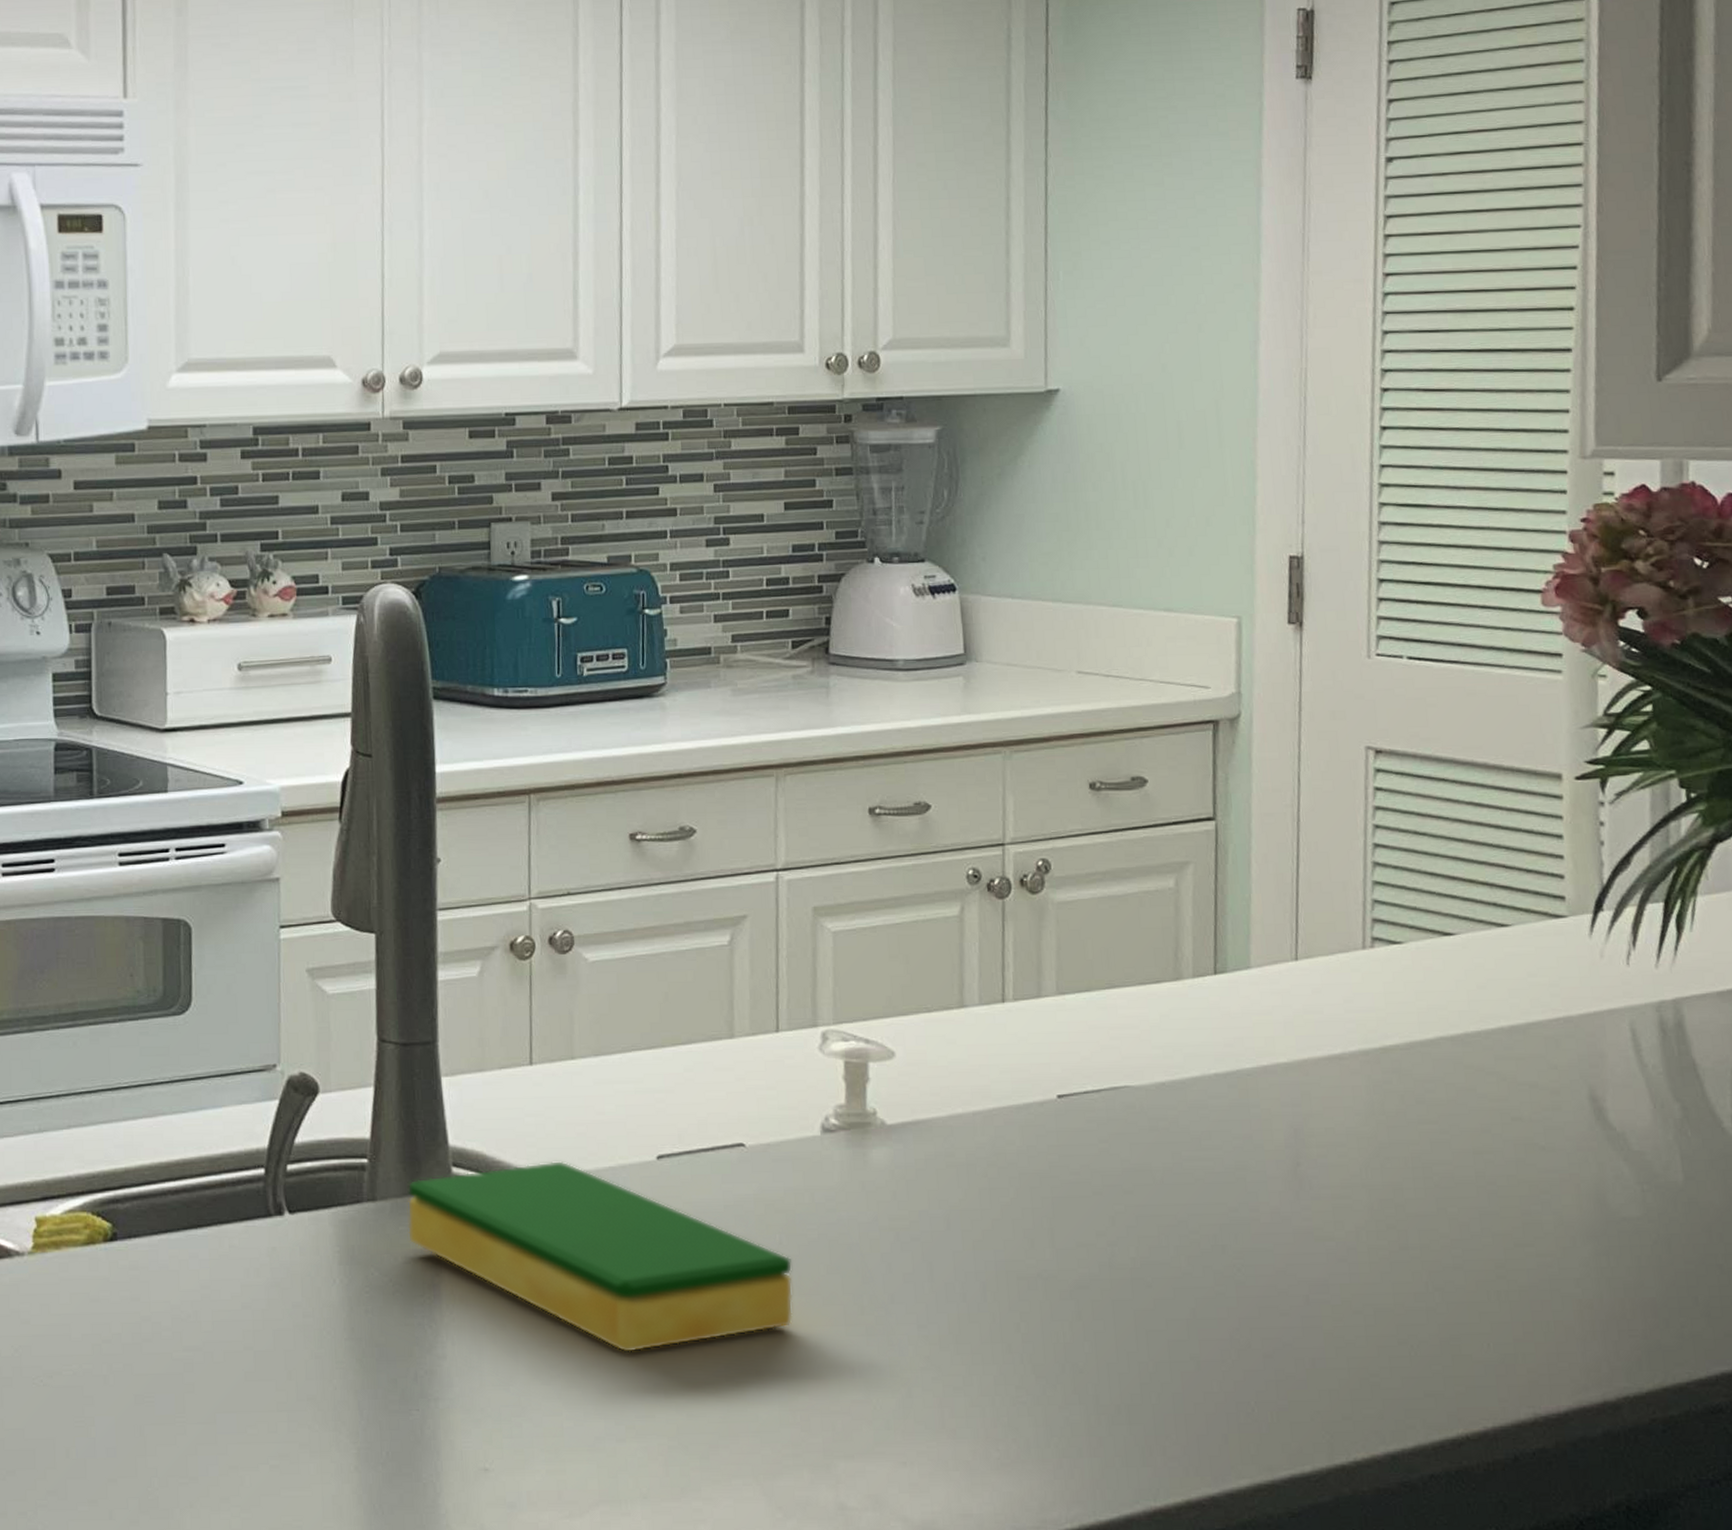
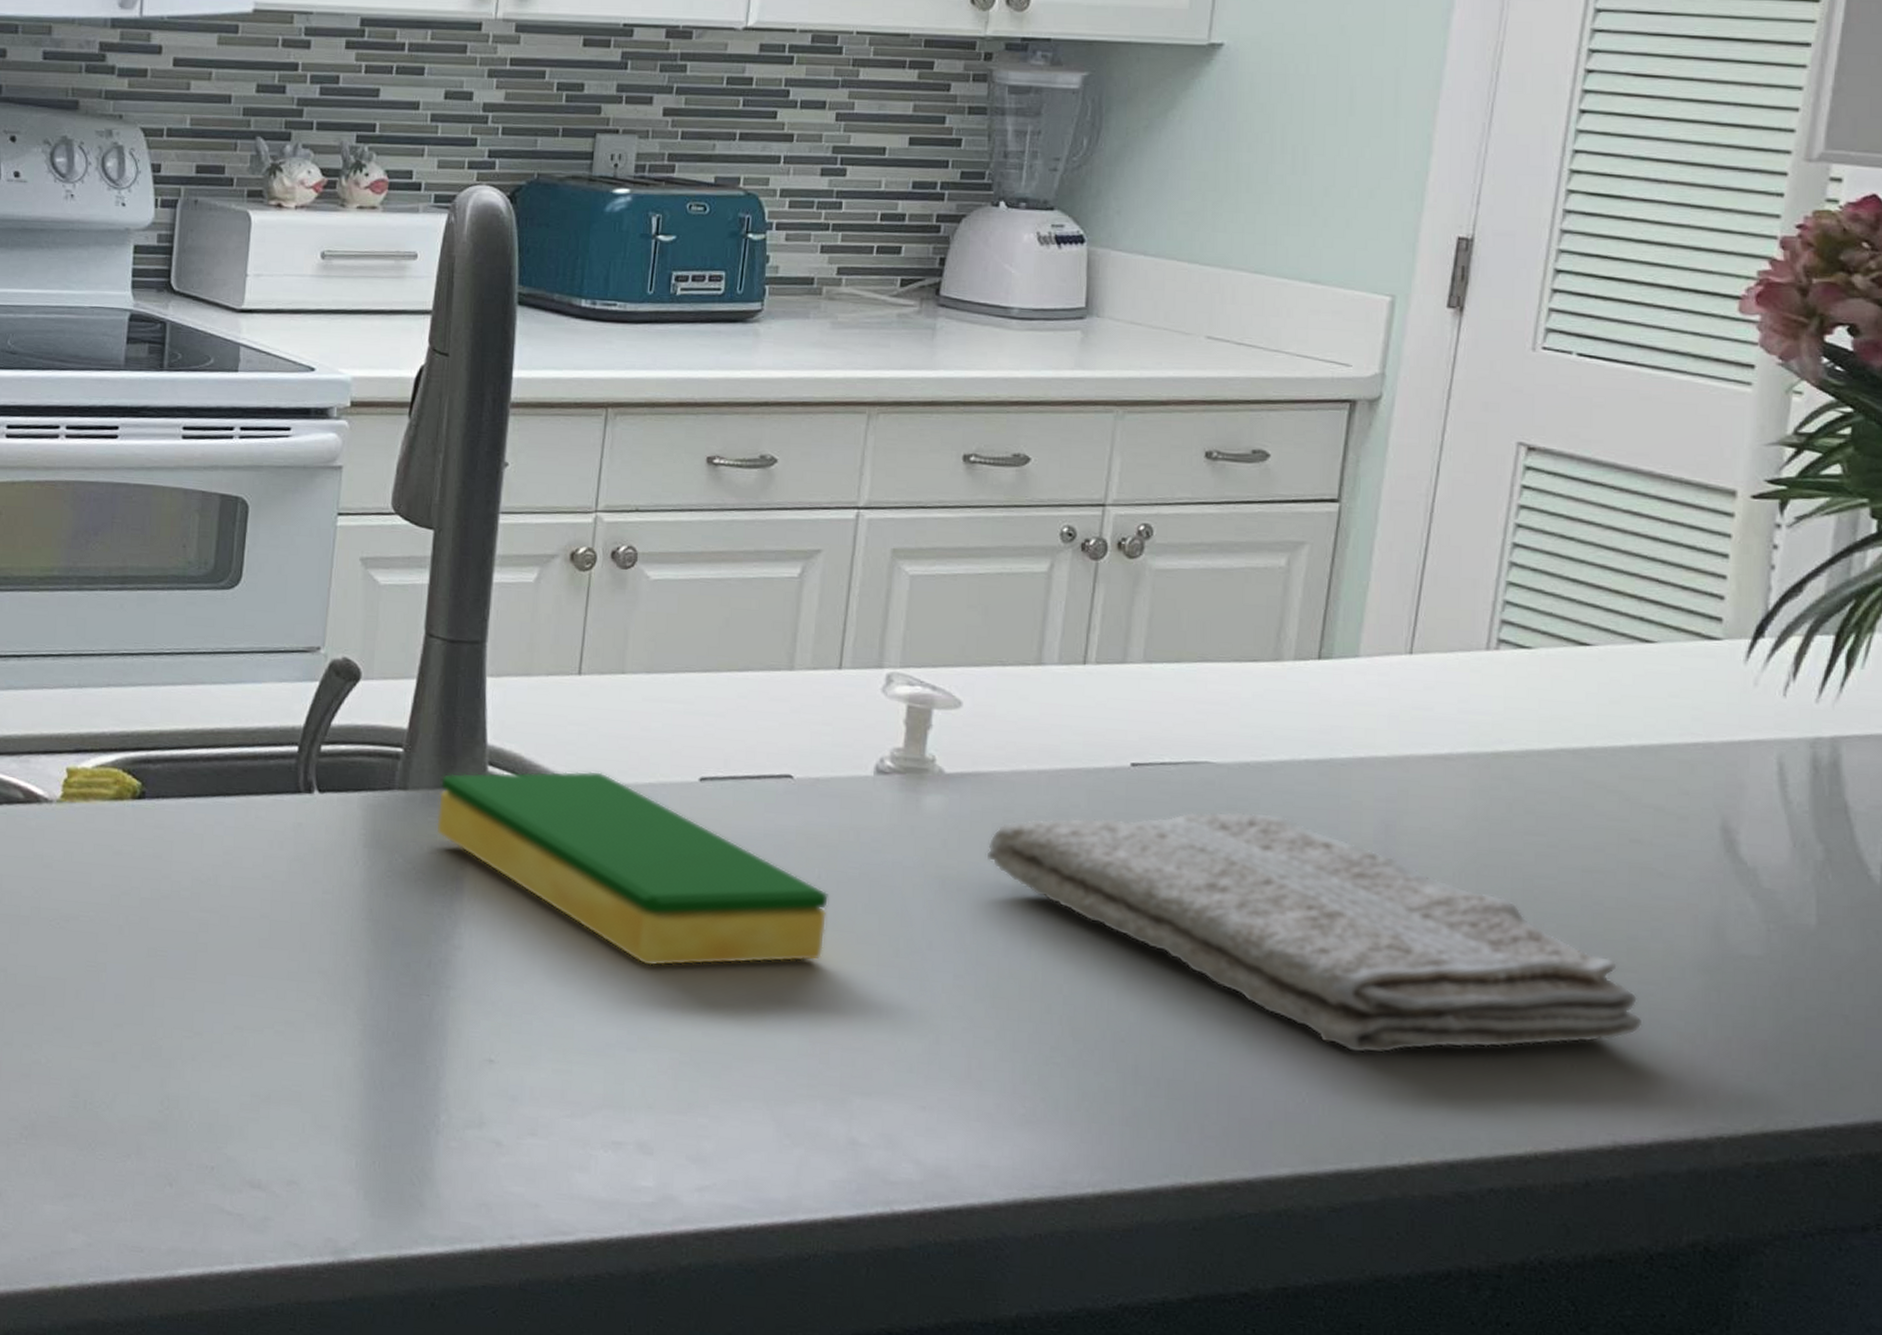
washcloth: none [934,1130,1545,1357] -> present [986,811,1643,1054]

